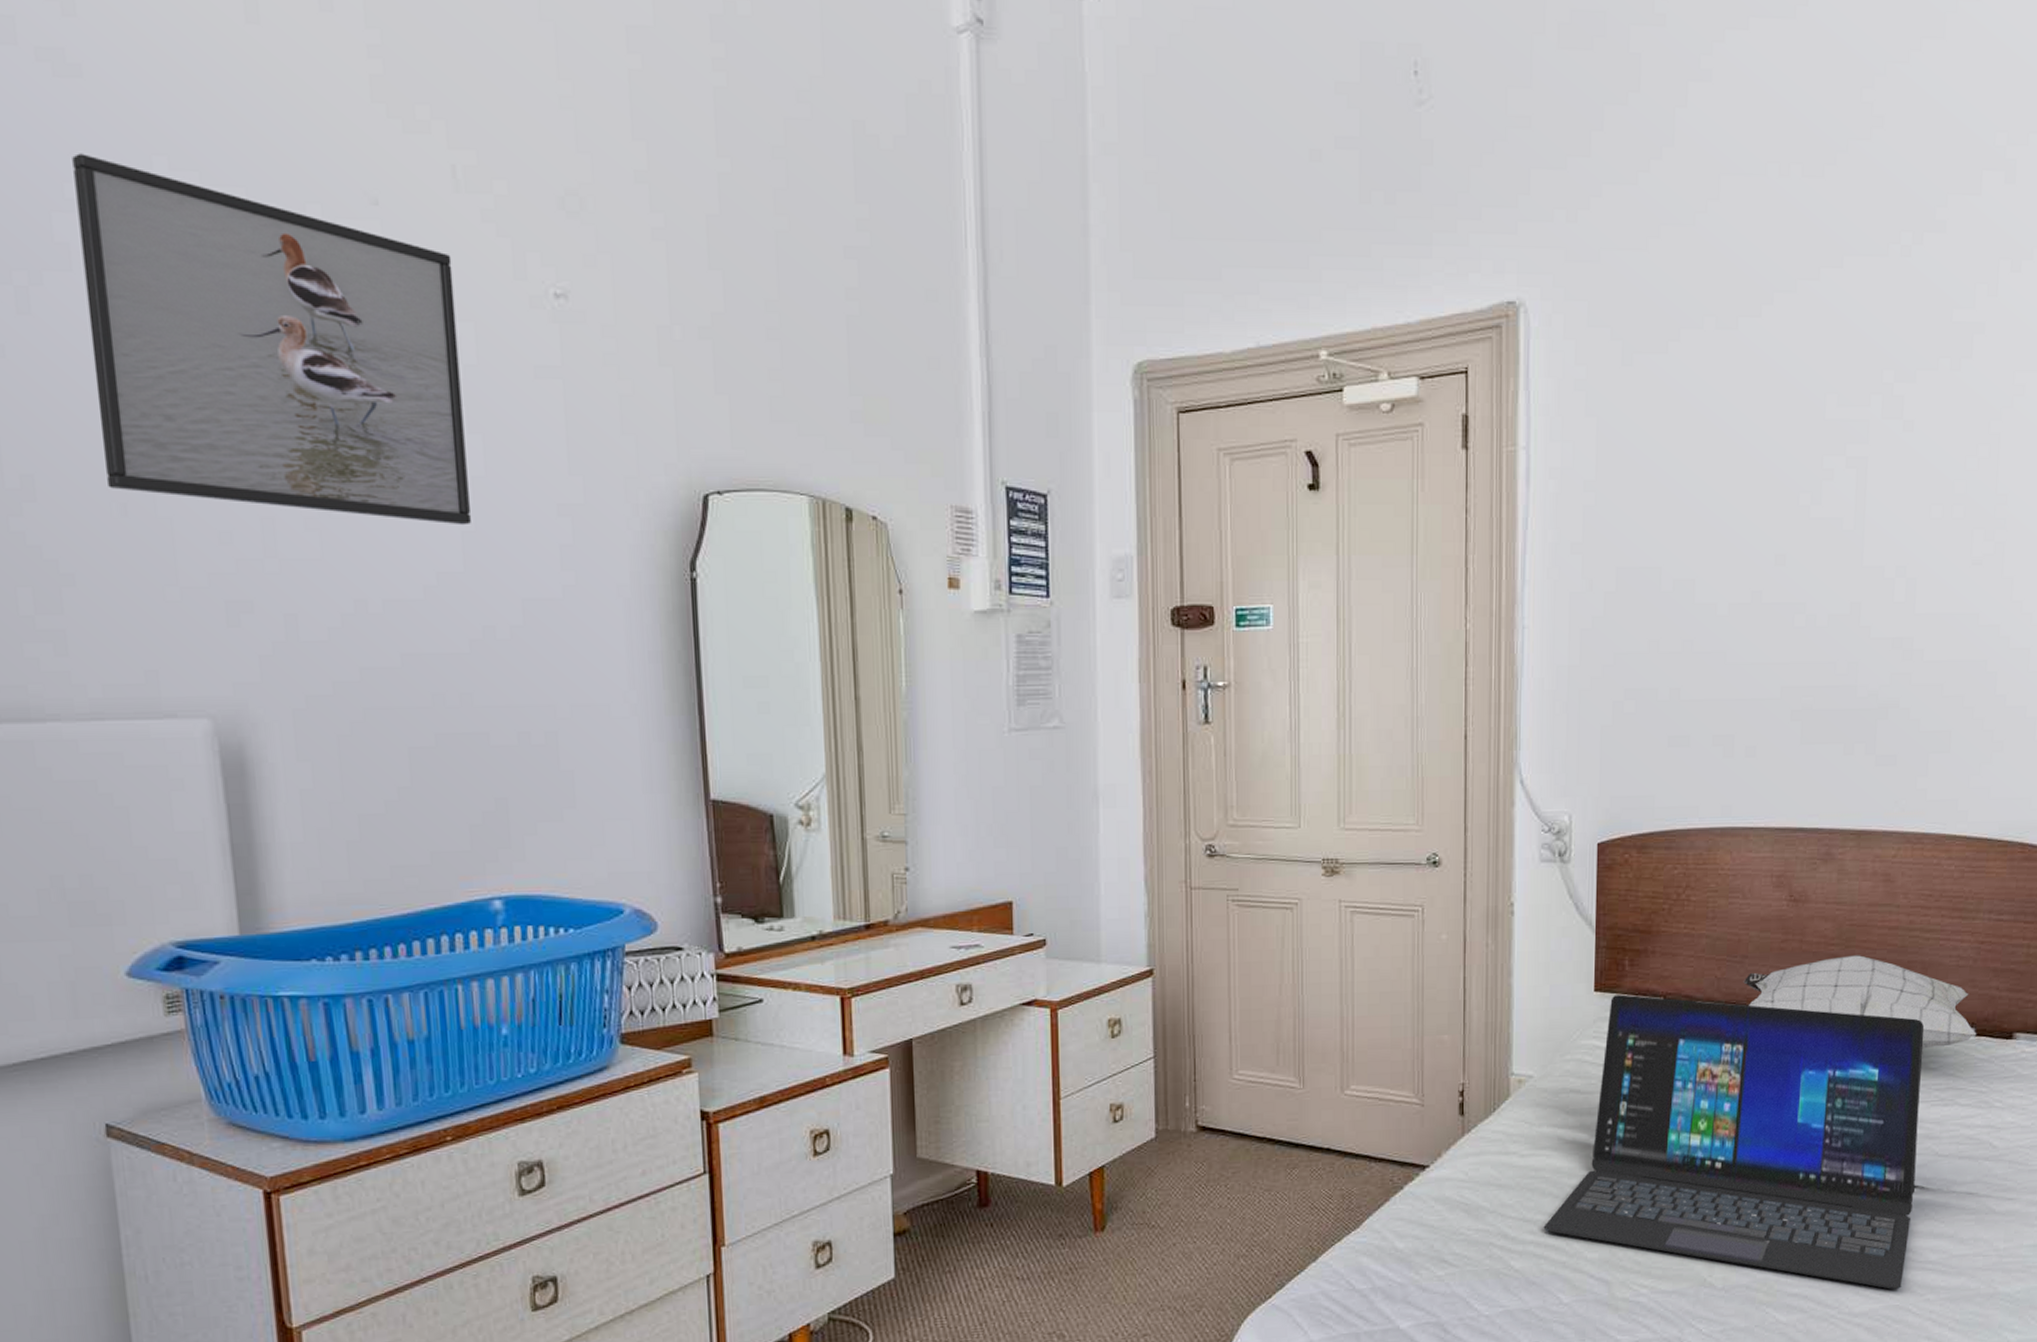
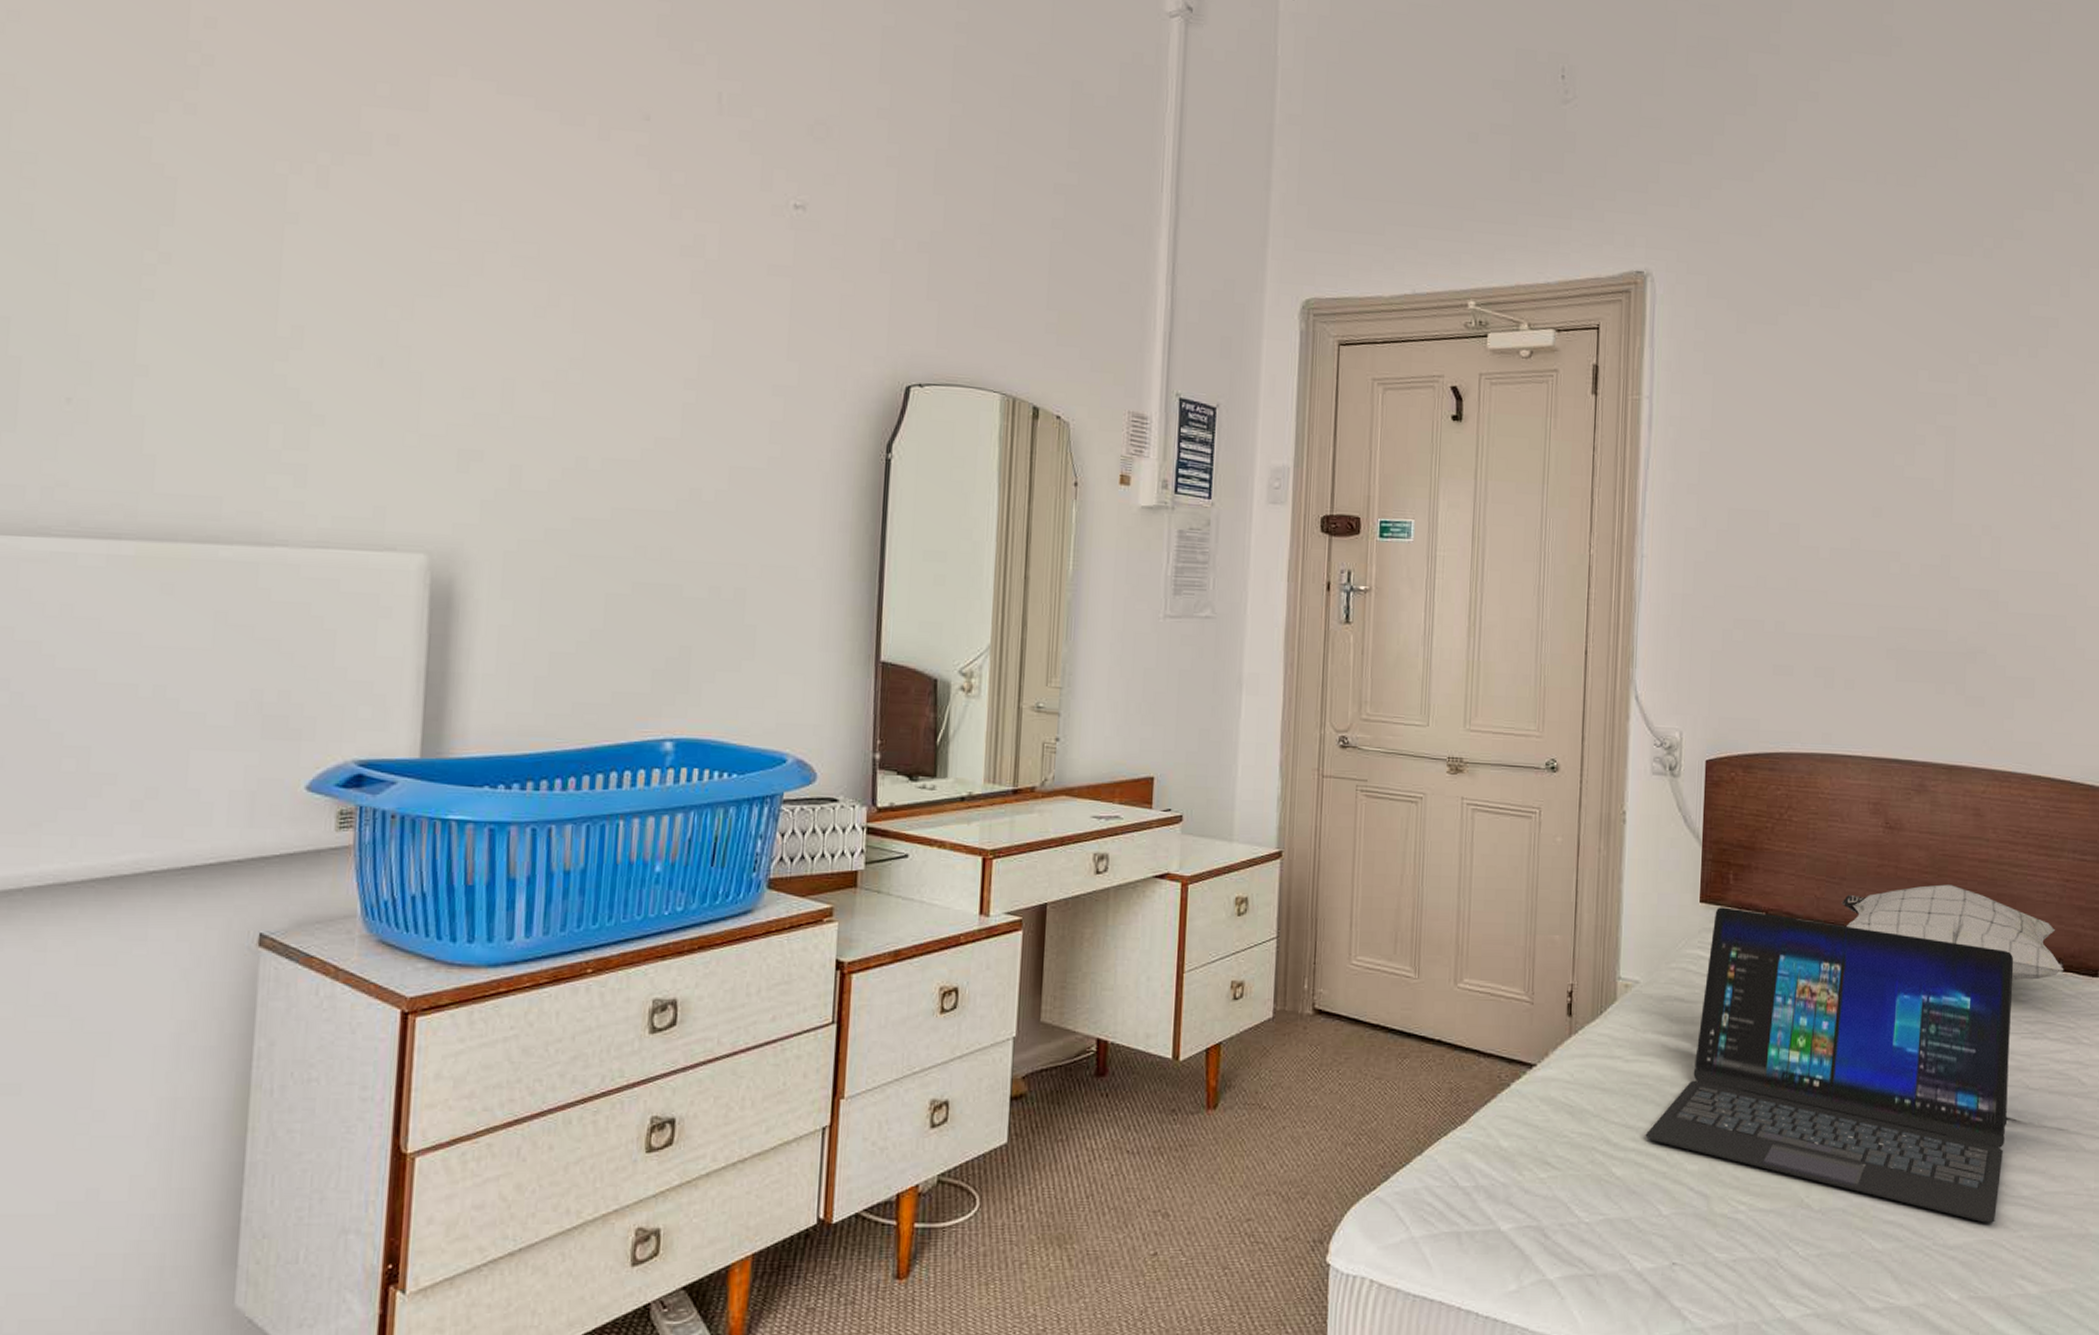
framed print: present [72,153,471,526] -> none [370,60,708,398]

